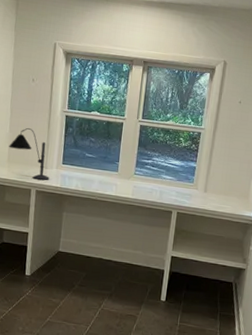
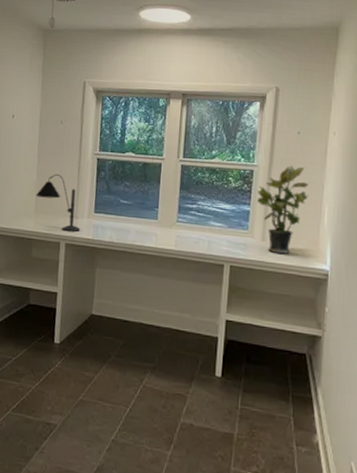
potted plant: none [202,130,244,204] -> present [257,165,309,254]

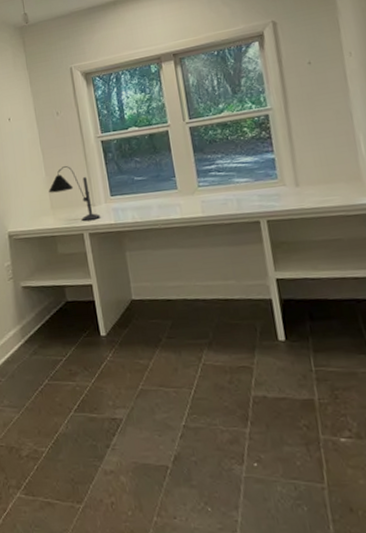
potted plant: present [257,165,309,254] -> none [278,97,338,197]

